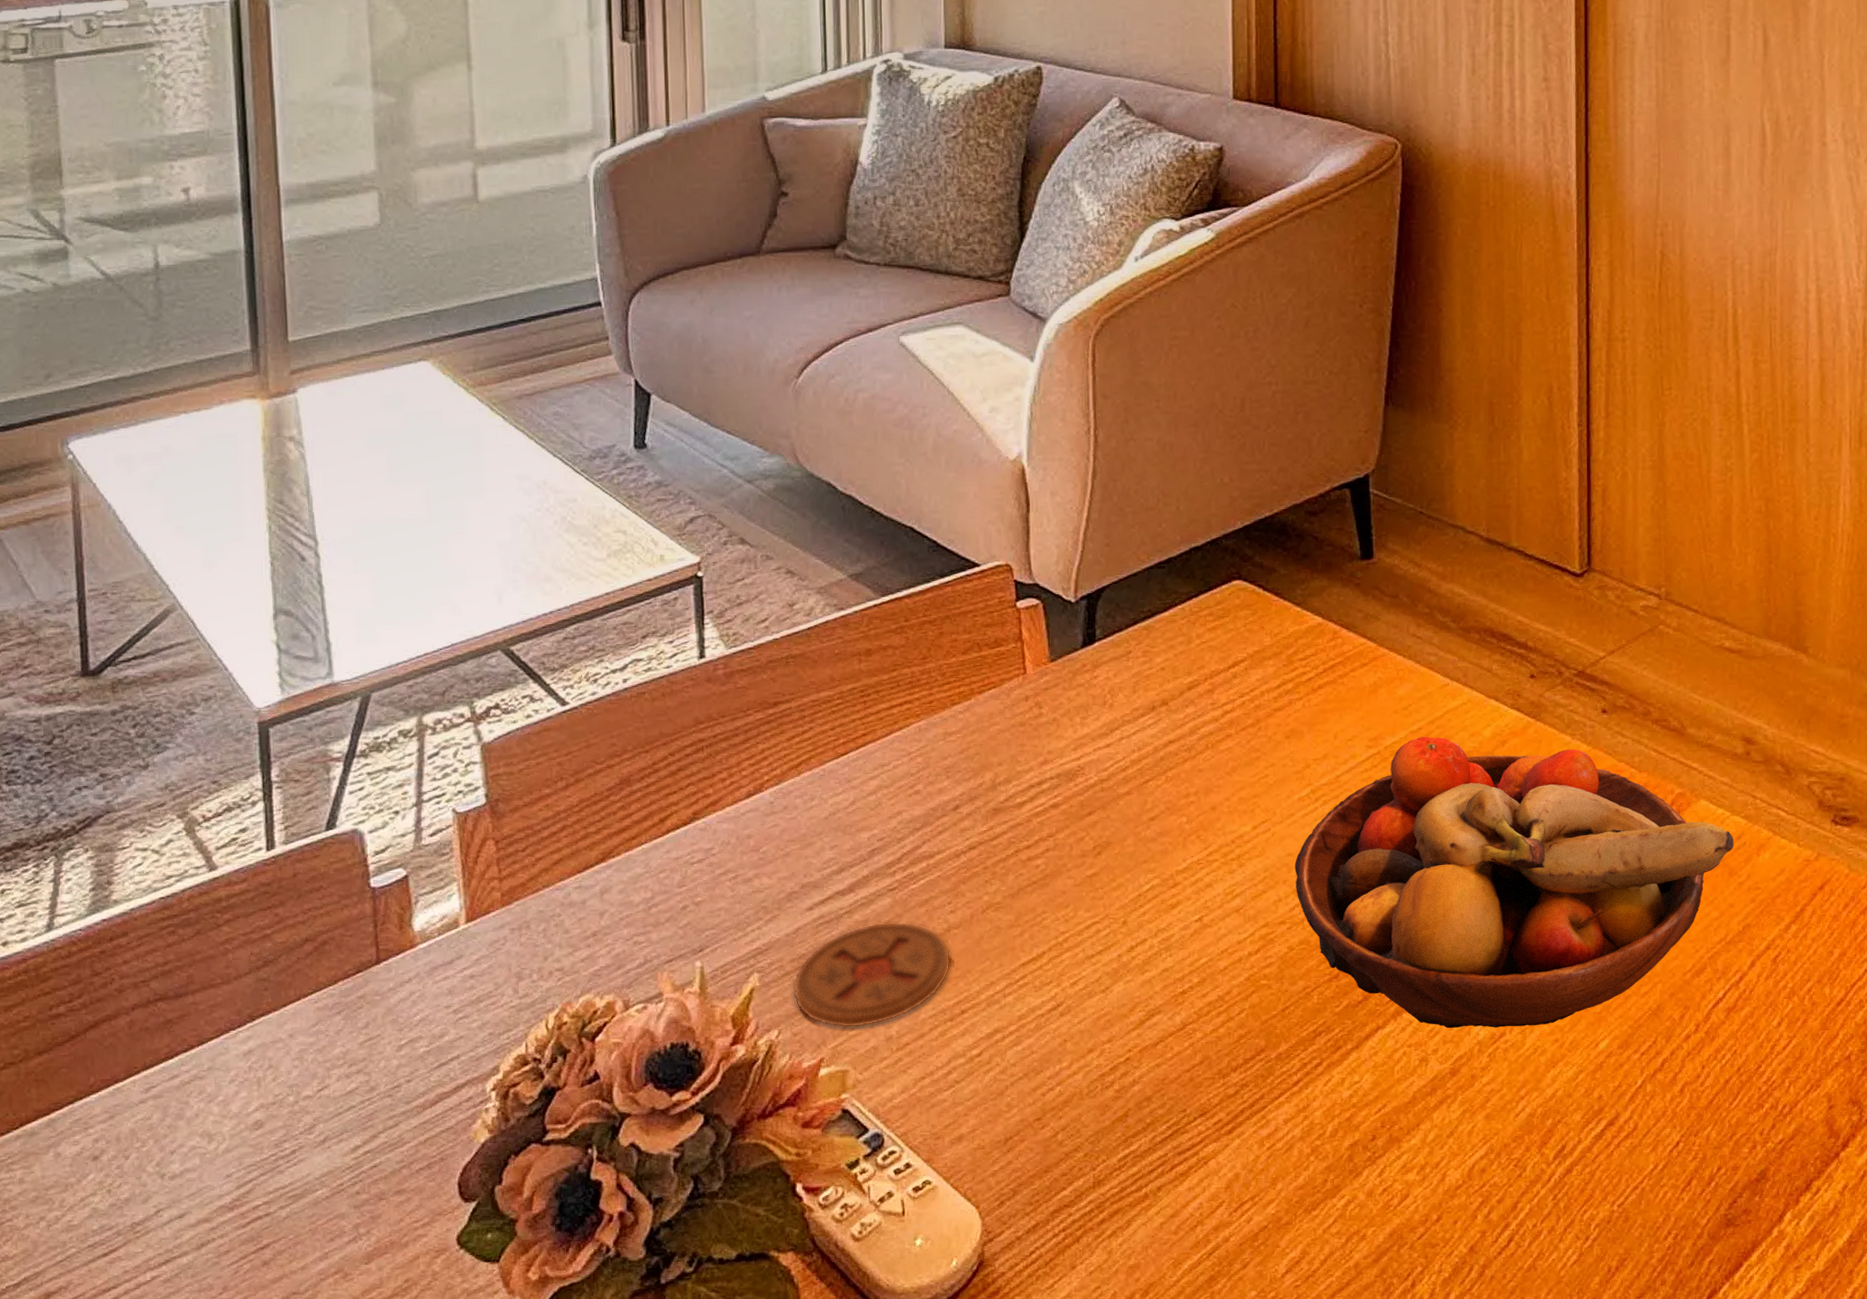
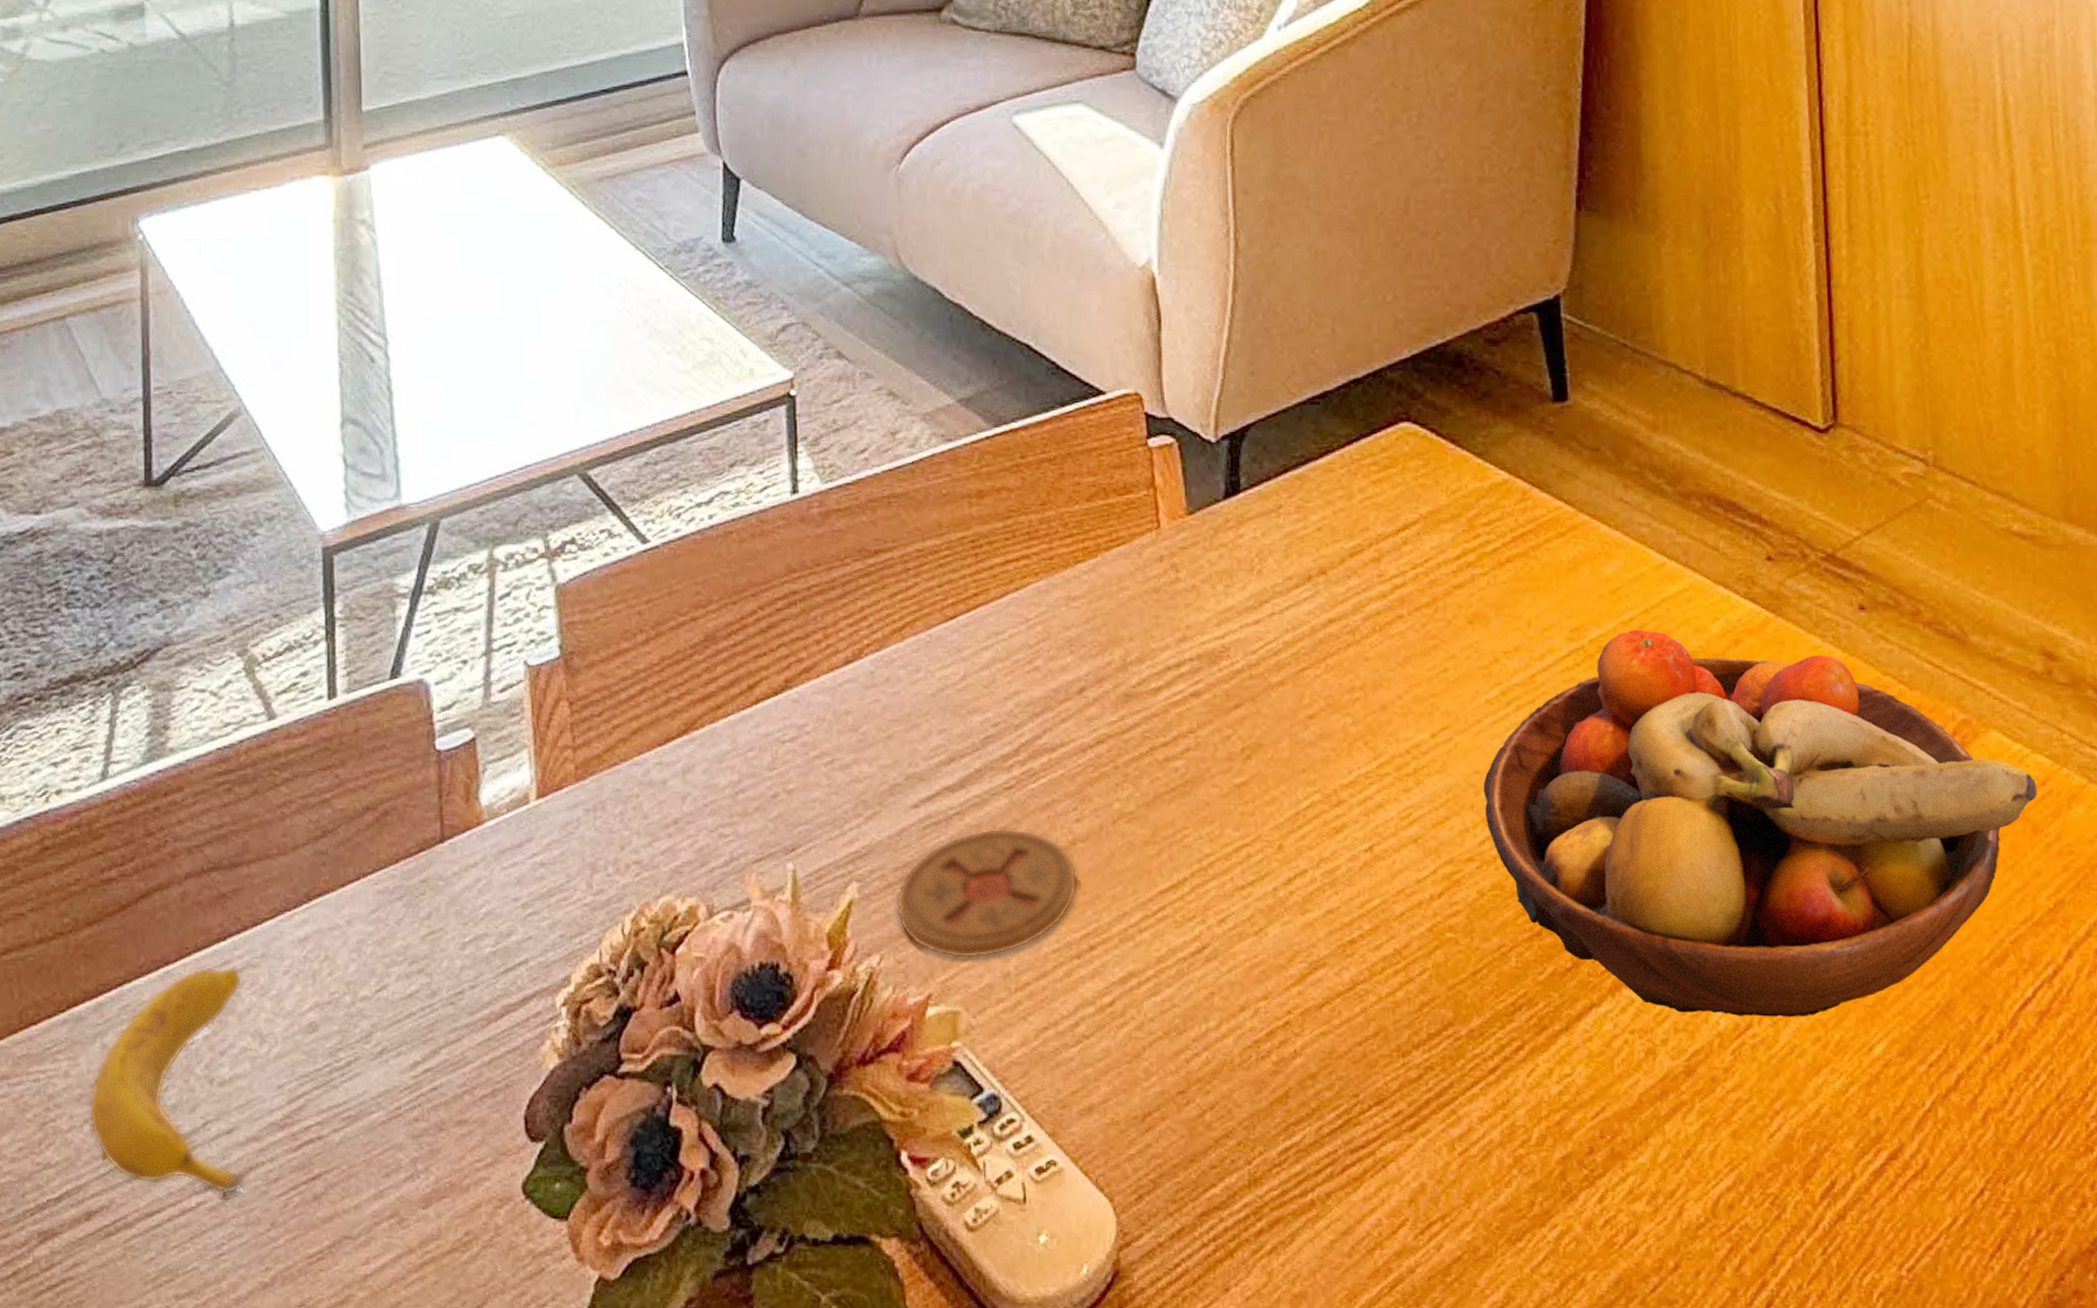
banana: none [43,1080,200,1270] -> present [88,966,248,1197]

